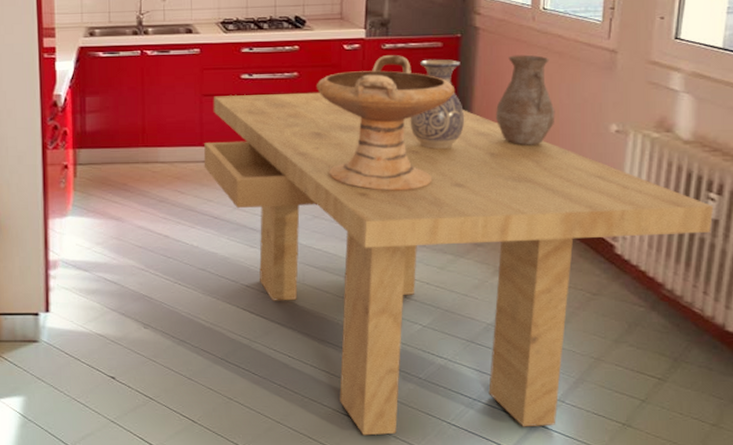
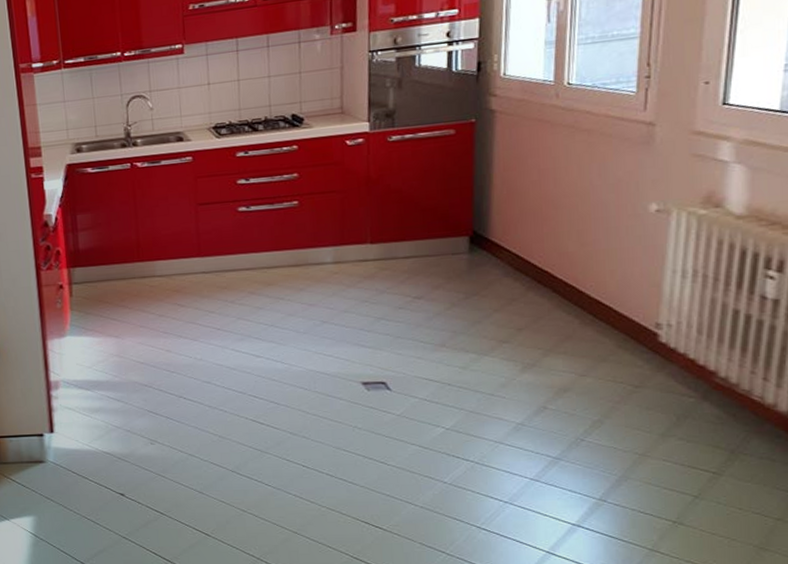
dining table: present [203,92,714,436] -> none [202,192,774,543]
decorative bowl: present [317,55,456,191] -> none [319,146,472,291]
vase: present [410,59,465,150] -> none [422,147,484,244]
pitcher: present [495,54,555,146] -> none [517,135,586,233]

